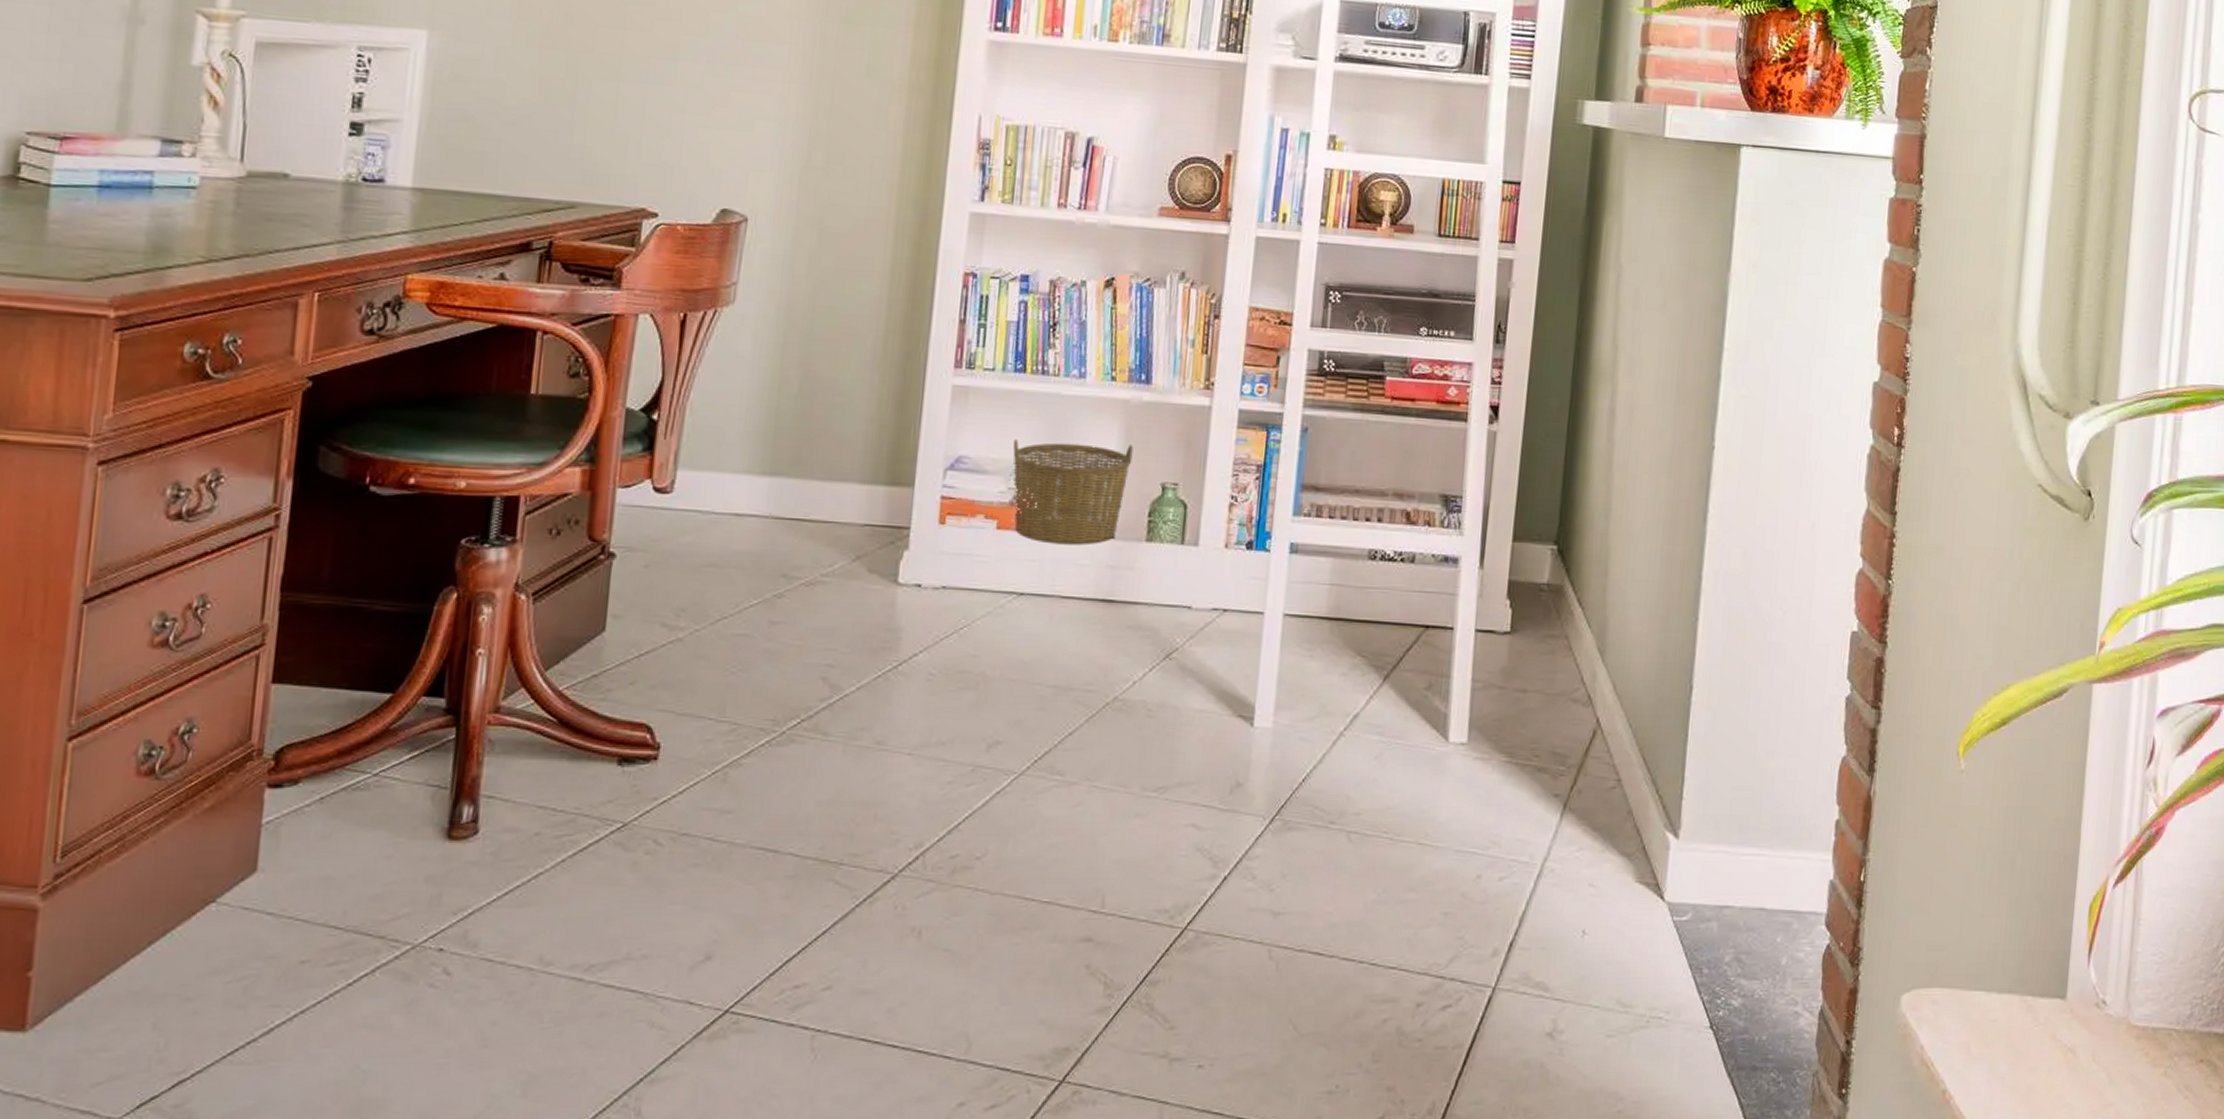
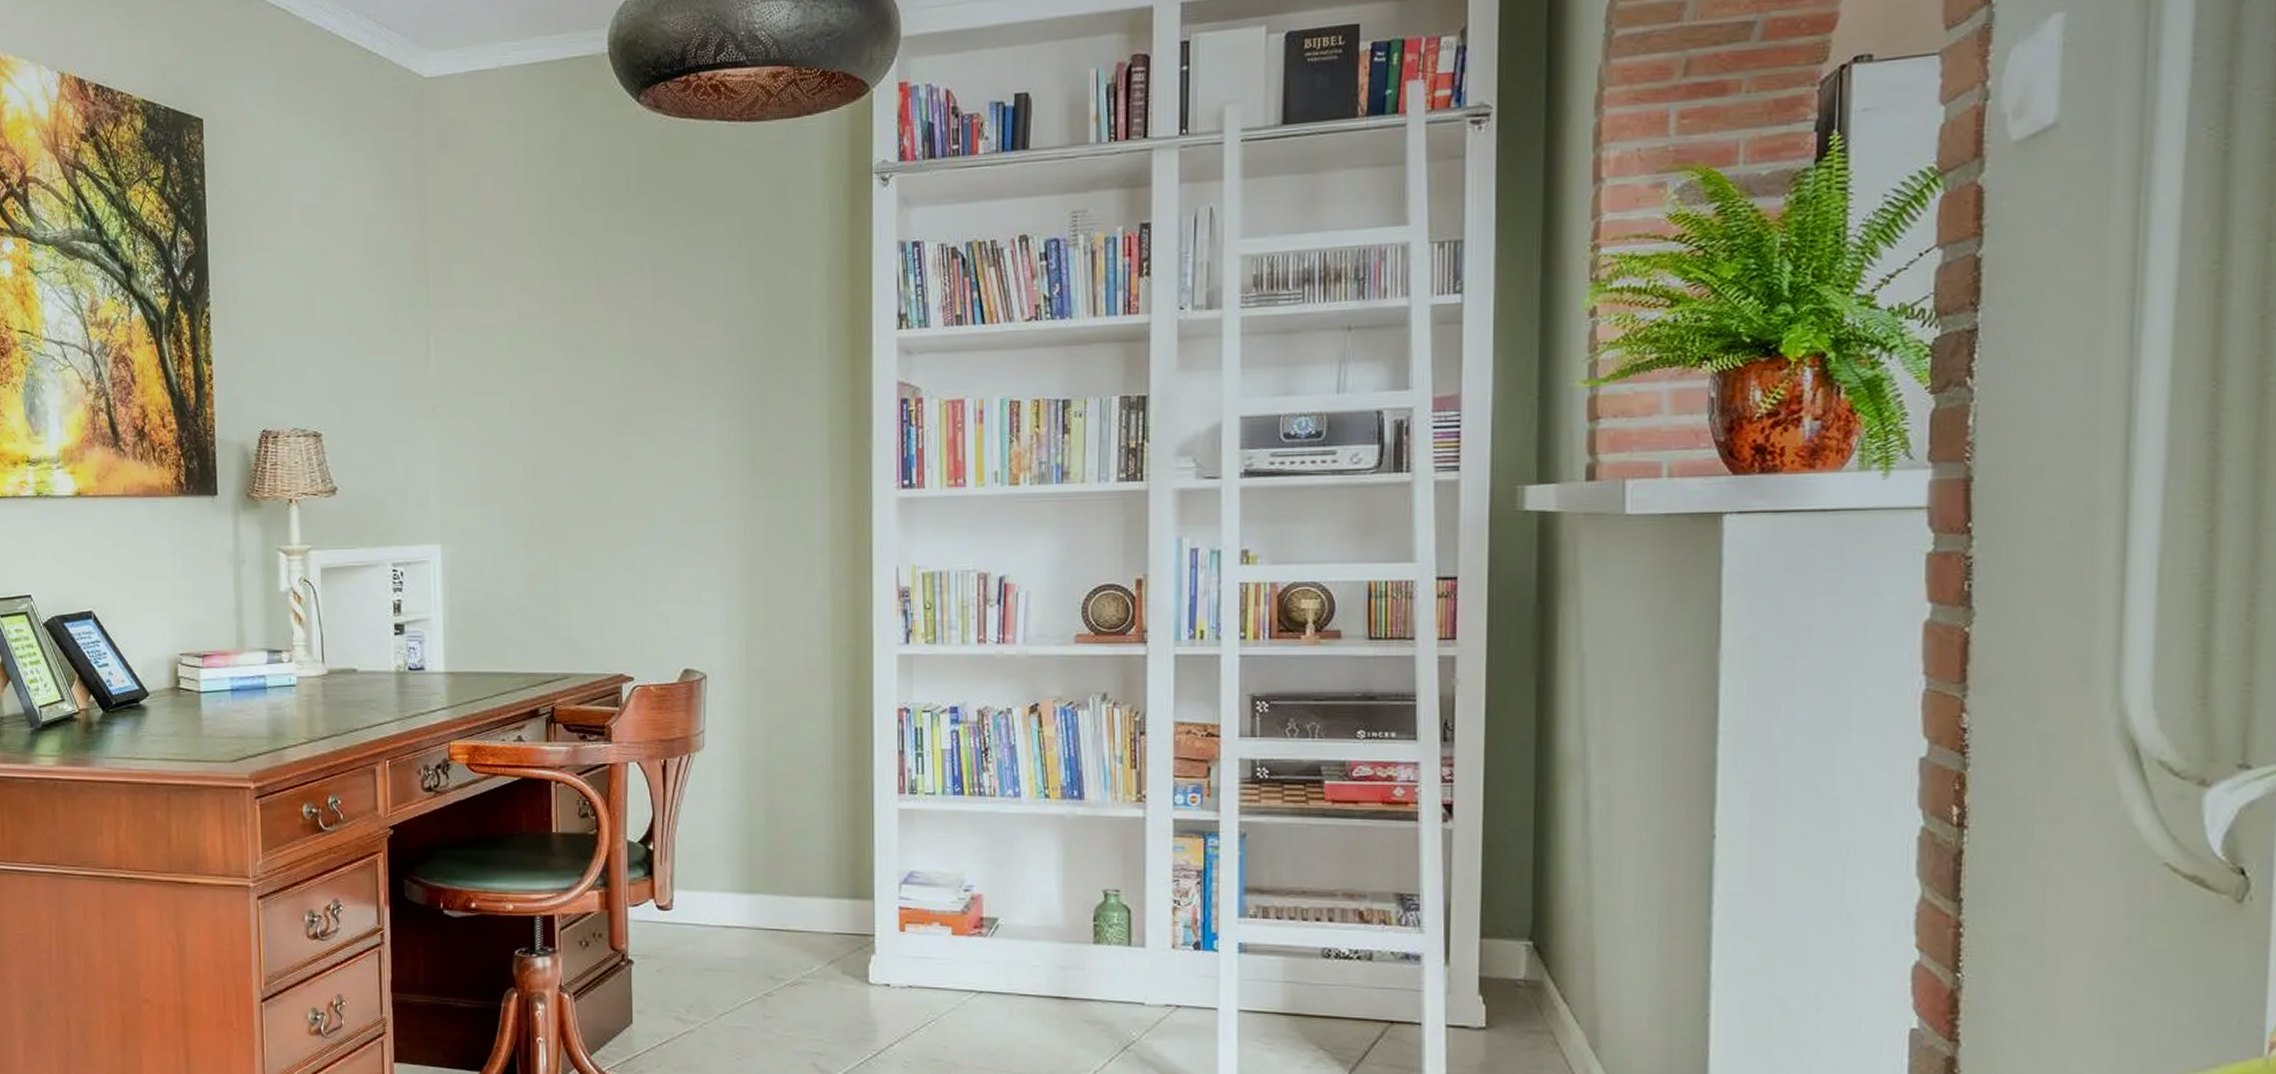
basket: present [1013,439,1134,546] -> none [960,854,1073,948]

